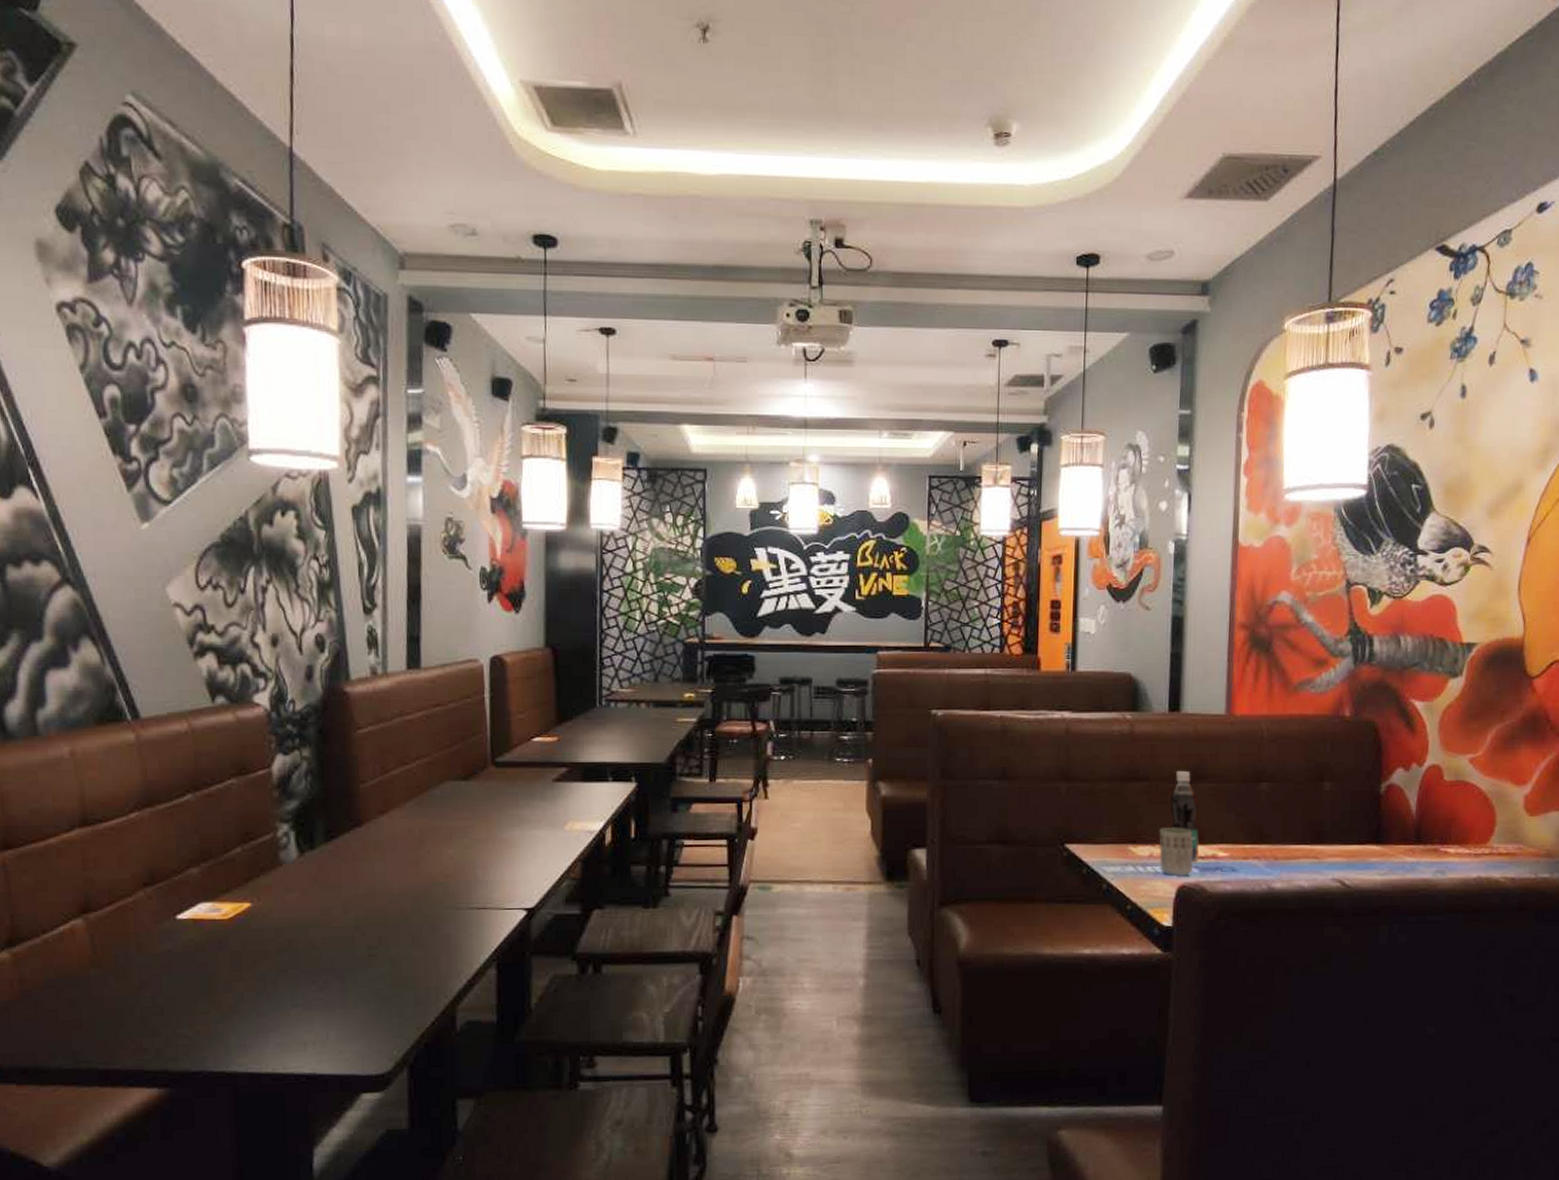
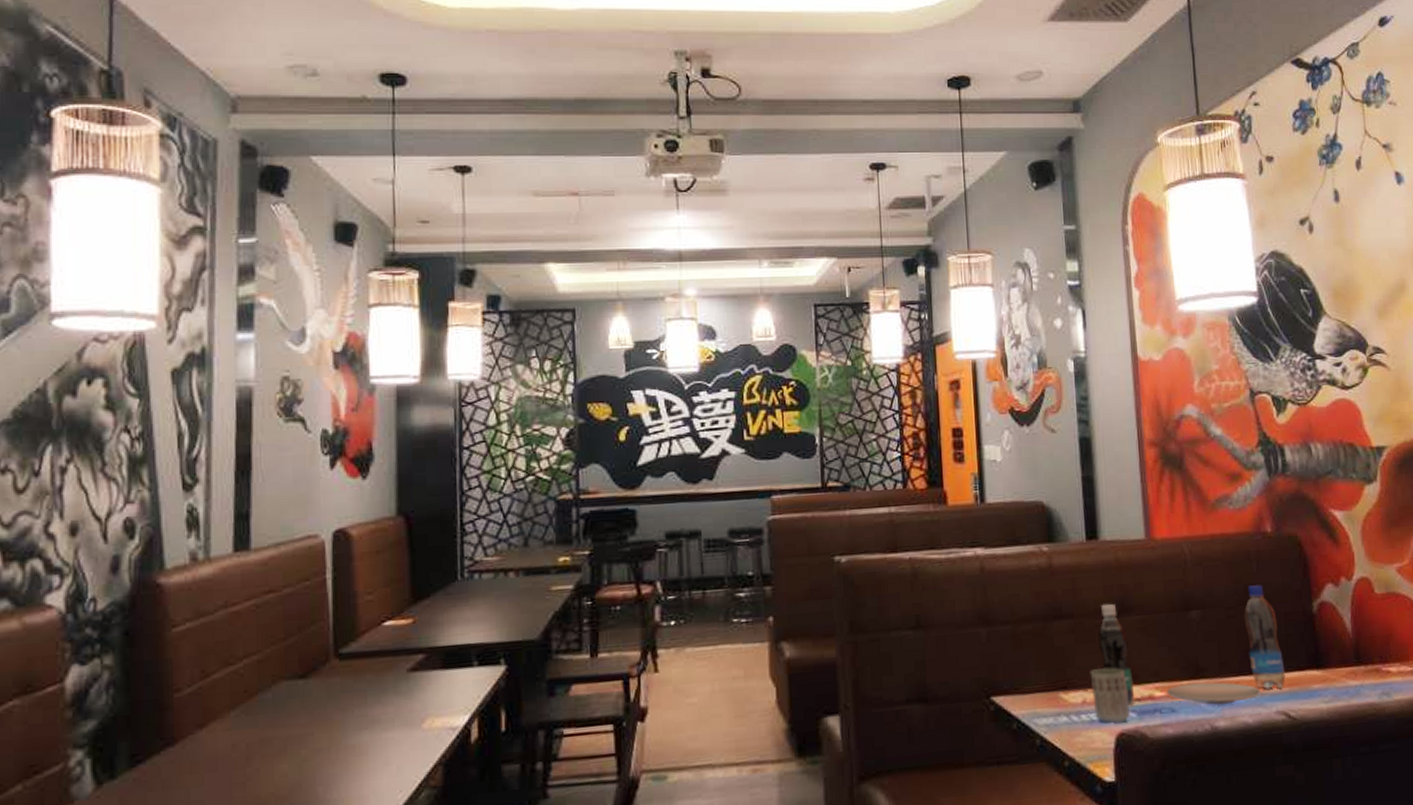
plate: none [1229,847,1319,868] -> present [1167,682,1260,705]
bottle: none [1311,764,1346,859] -> present [1243,585,1286,689]

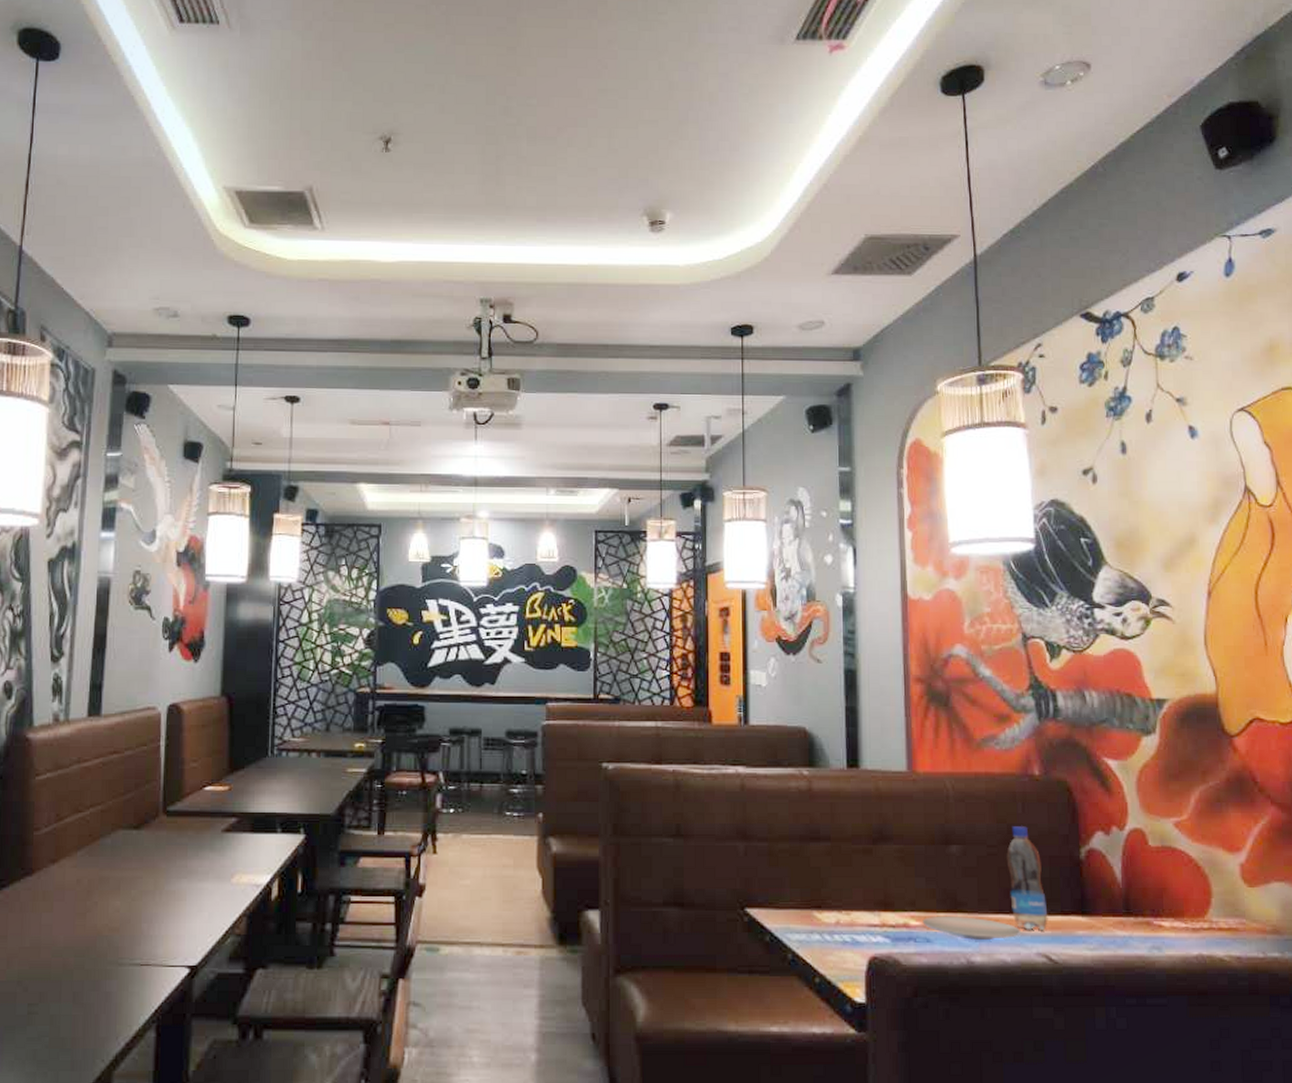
cup: present [1090,667,1130,724] -> none [845,891,884,947]
bottle: present [1098,603,1134,705] -> none [855,830,890,930]

